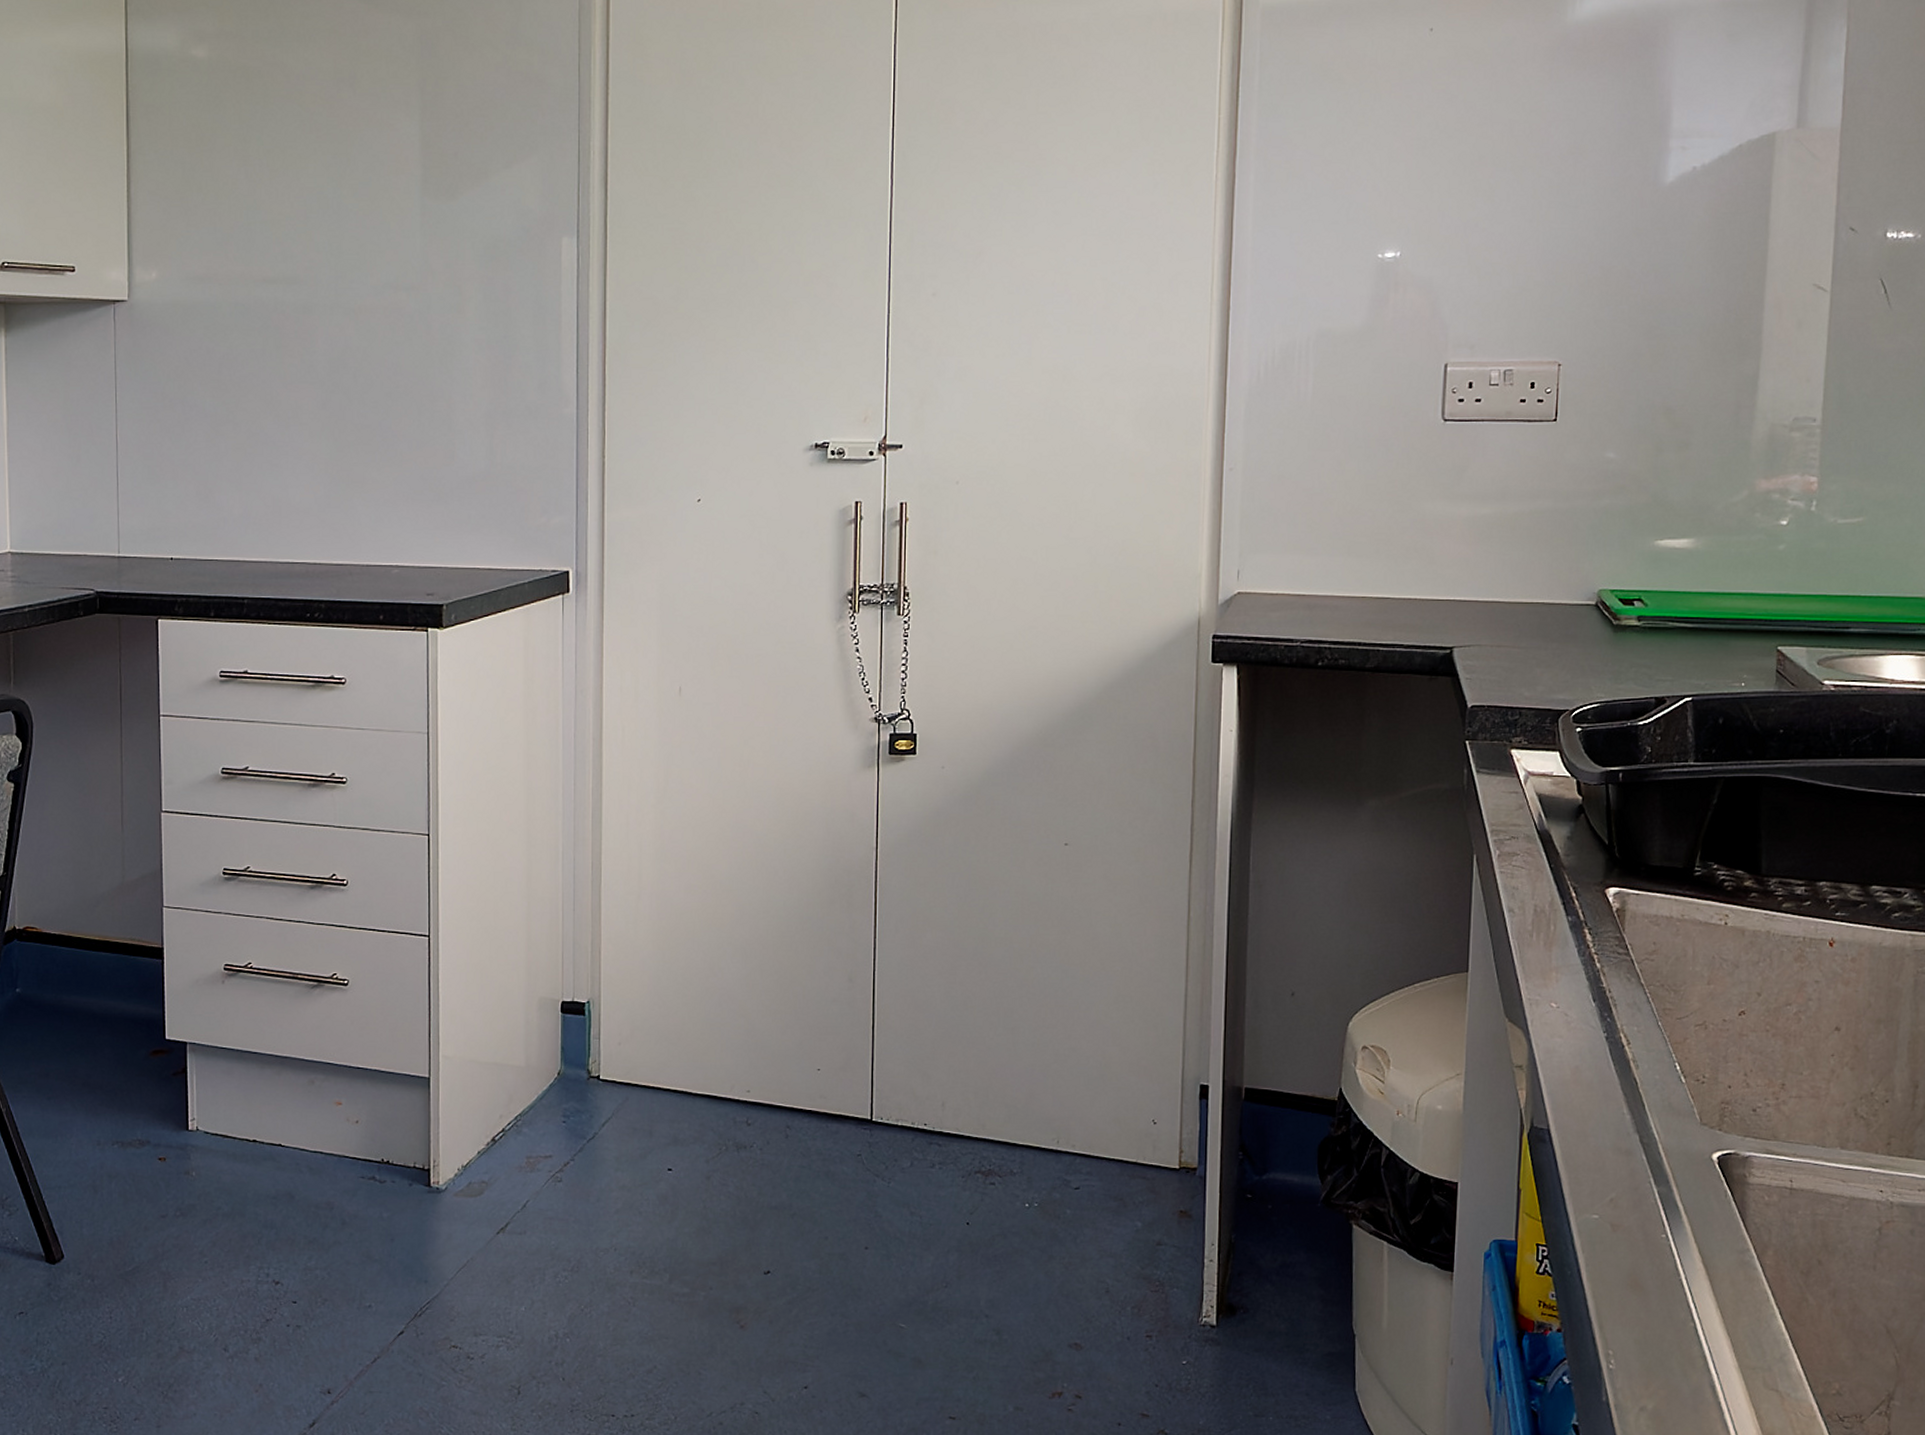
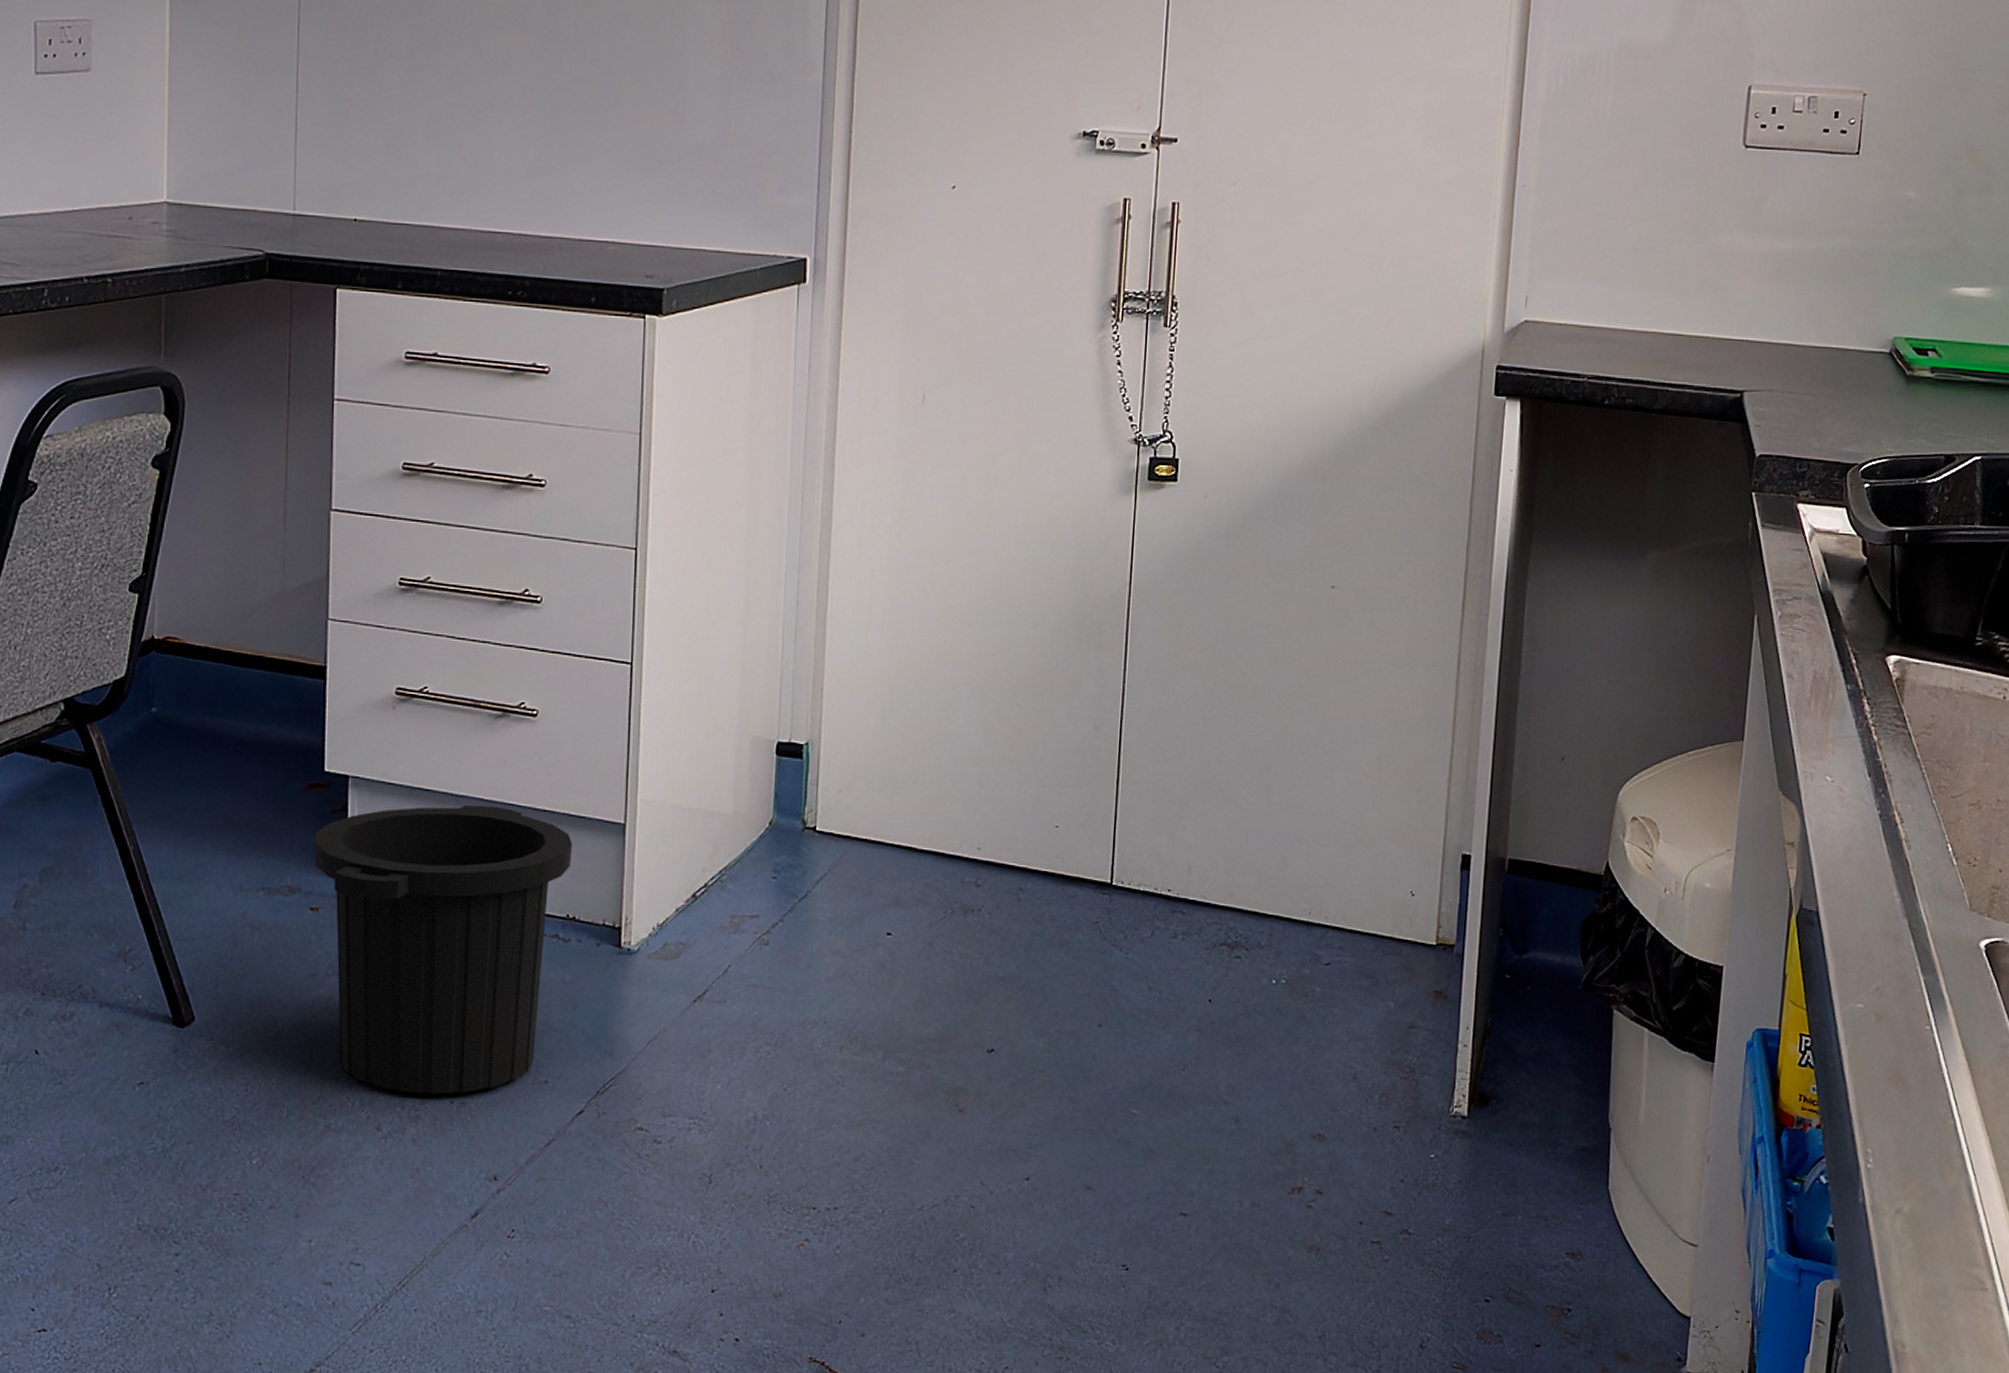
trash can: none [159,1065,384,1318] -> present [314,806,573,1094]

